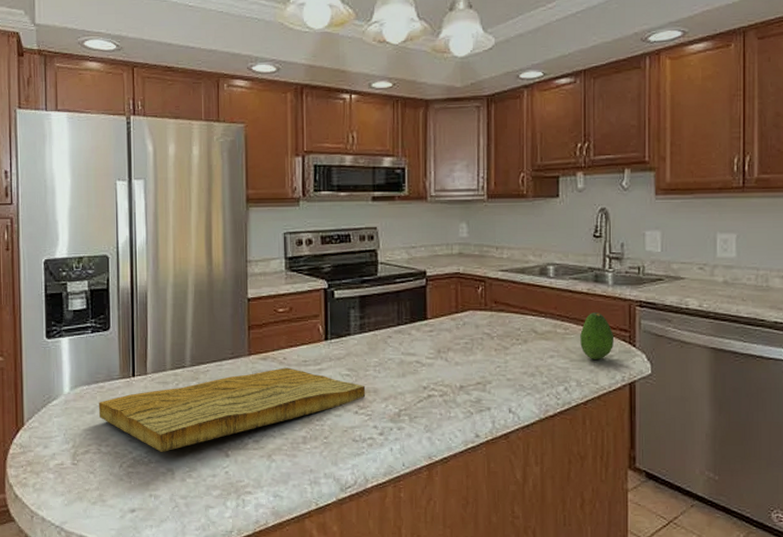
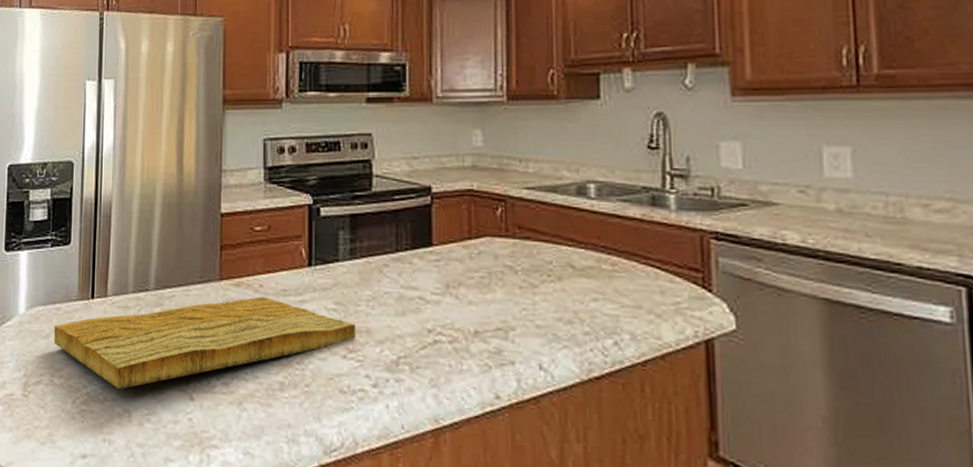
fruit: present [580,313,615,359] -> none [633,245,682,307]

